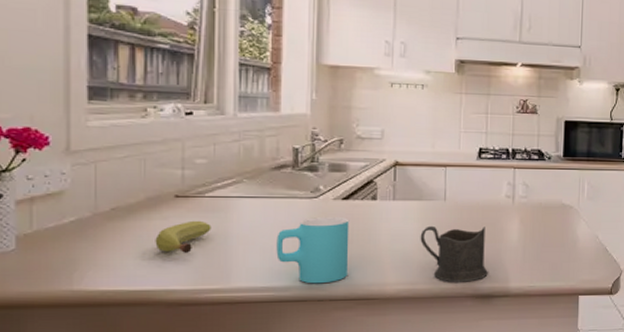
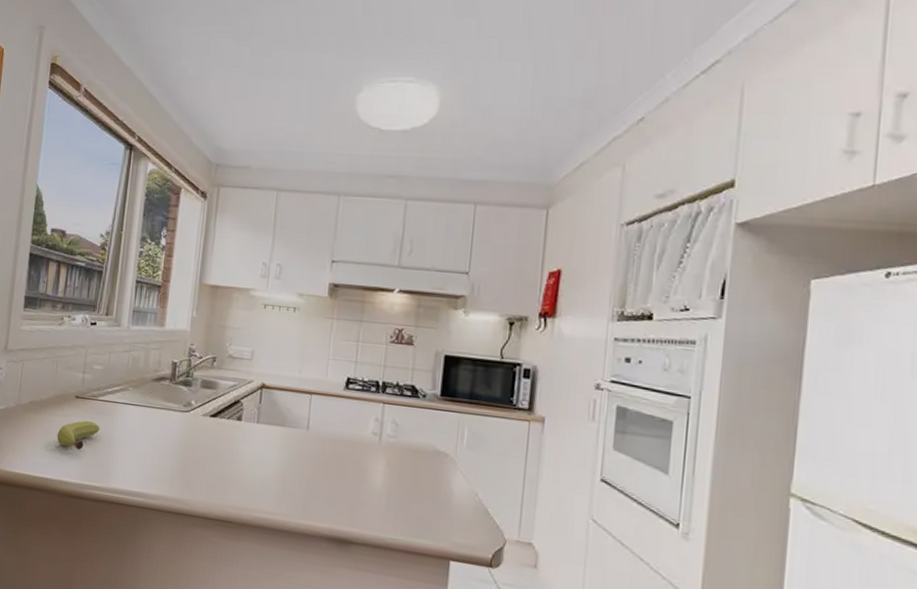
cup: present [276,216,350,284] -> none [149,430,215,498]
cup: present [420,225,488,282] -> none [279,454,348,521]

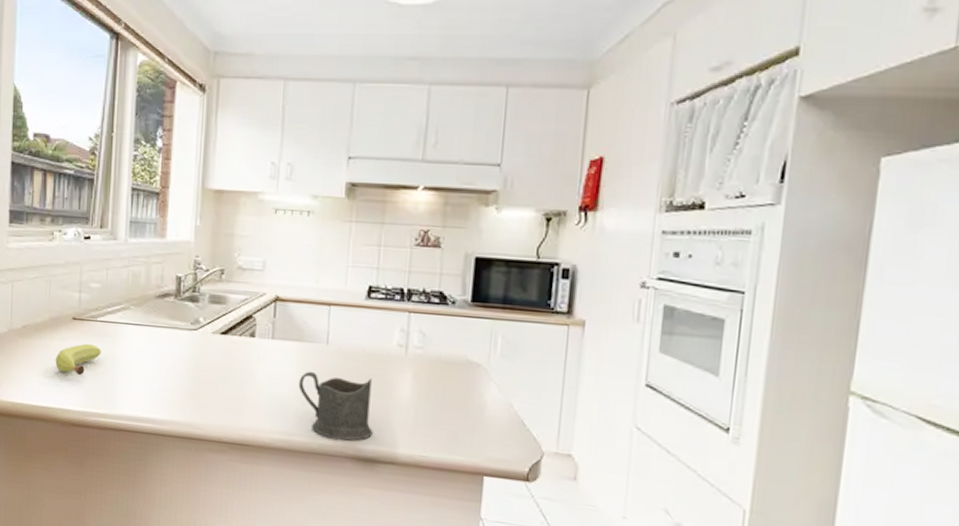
cup: none [279,454,348,521] -> present [298,371,373,440]

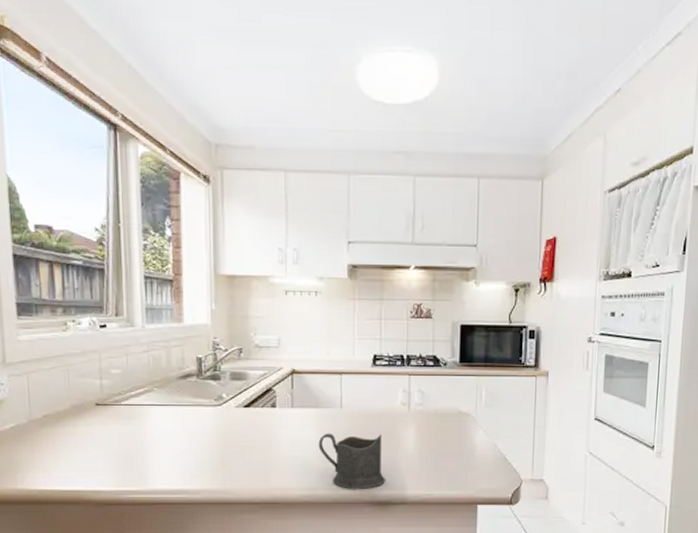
fruit: present [55,343,102,376] -> none [81,427,129,458]

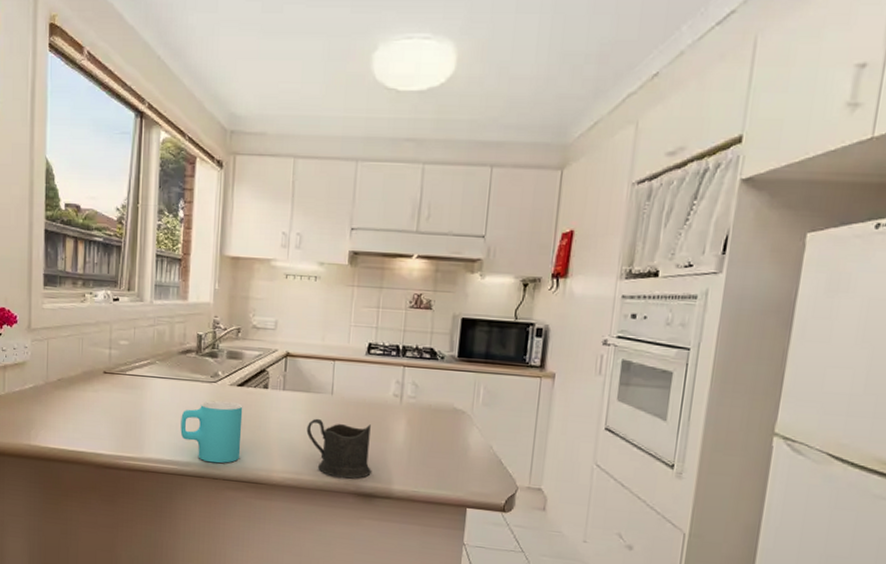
cup: none [186,423,253,488] -> present [180,400,243,464]

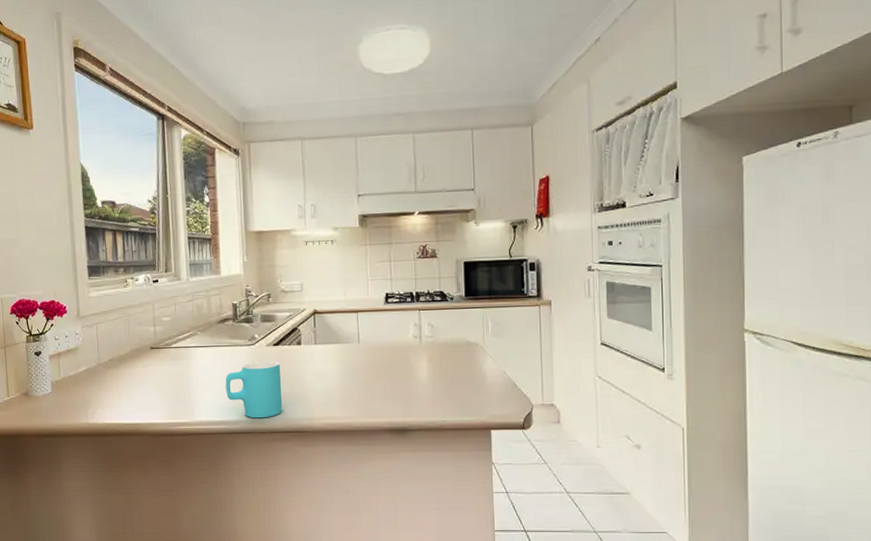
cup: present [306,418,371,479] -> none [340,365,402,417]

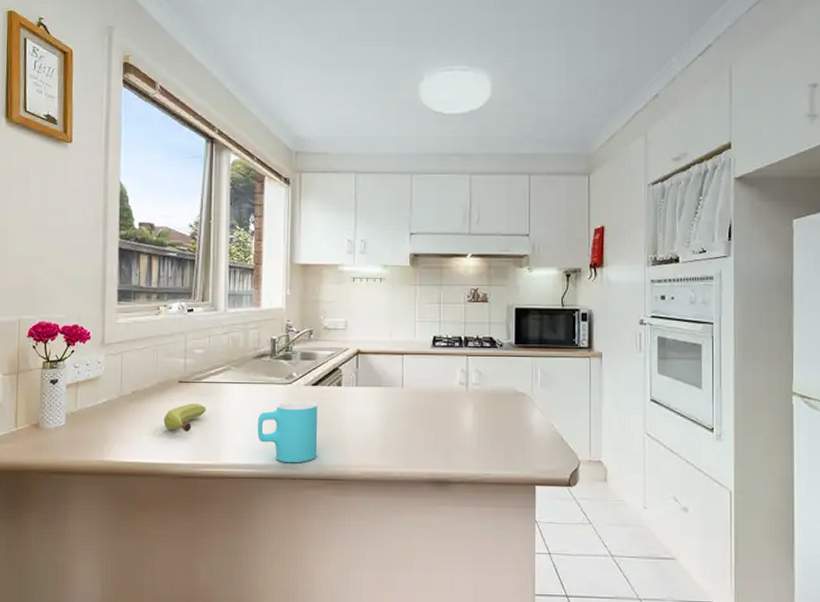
fruit: none [139,367,178,394] -> present [163,403,206,433]

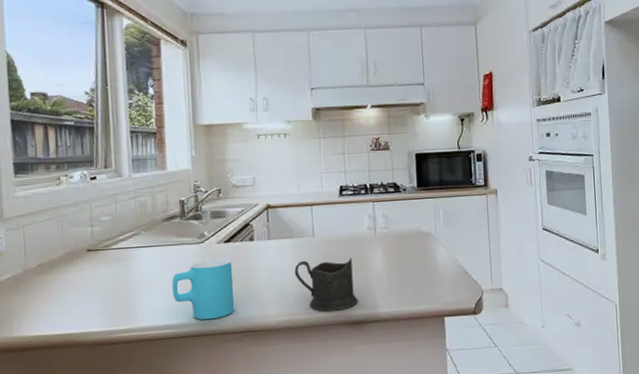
fruit: present [163,403,206,433] -> none [74,270,118,300]
cup: none [380,411,444,467] -> present [294,258,358,311]

